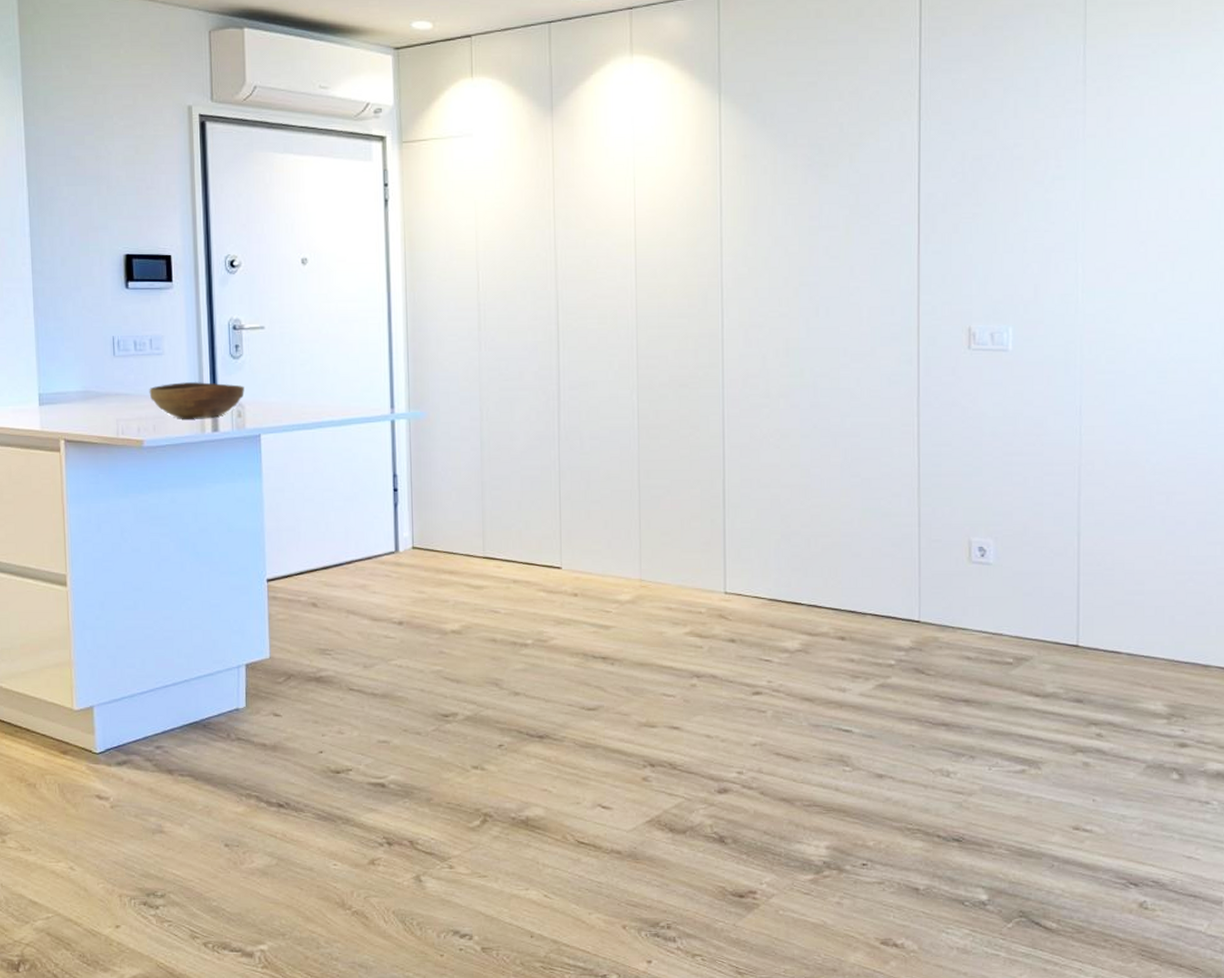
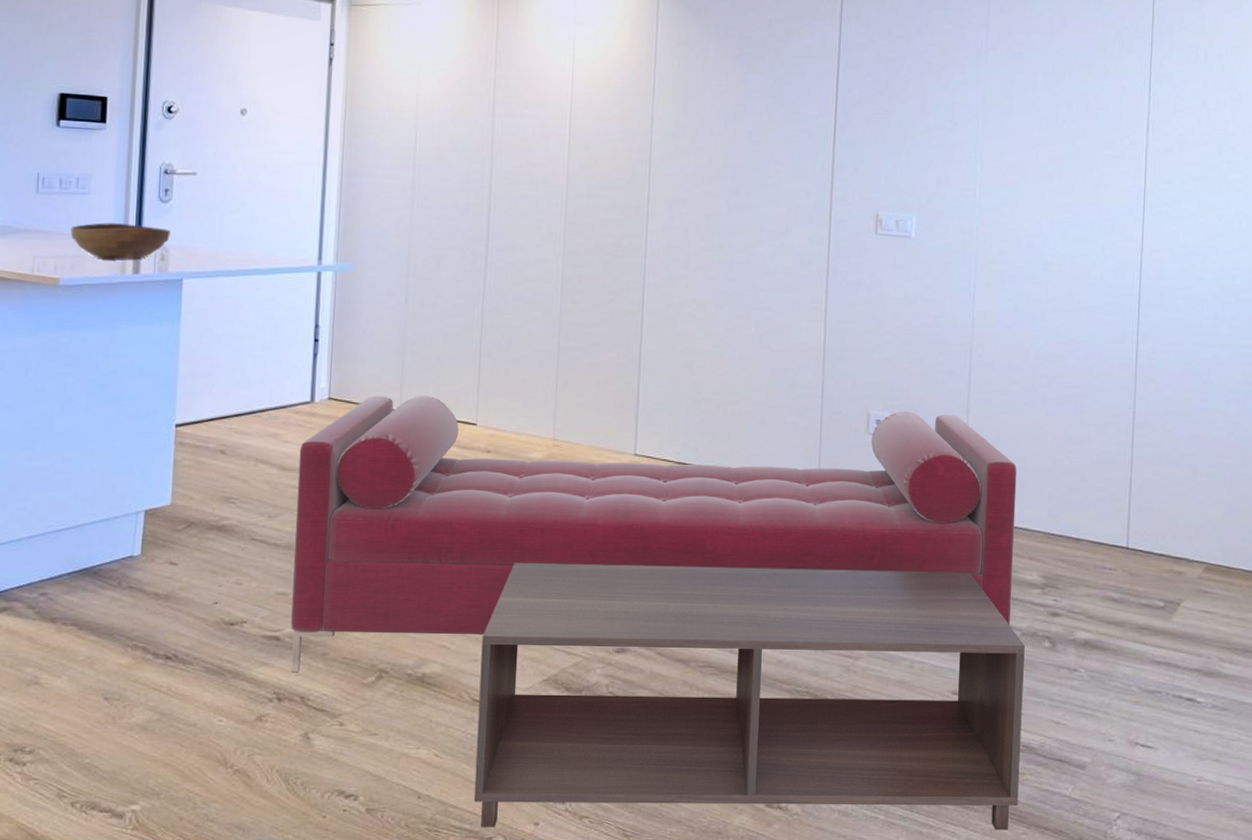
sofa: none [388,537,1136,818] -> present [291,395,1017,673]
coffee table: none [582,704,1151,967] -> present [473,562,1025,830]

